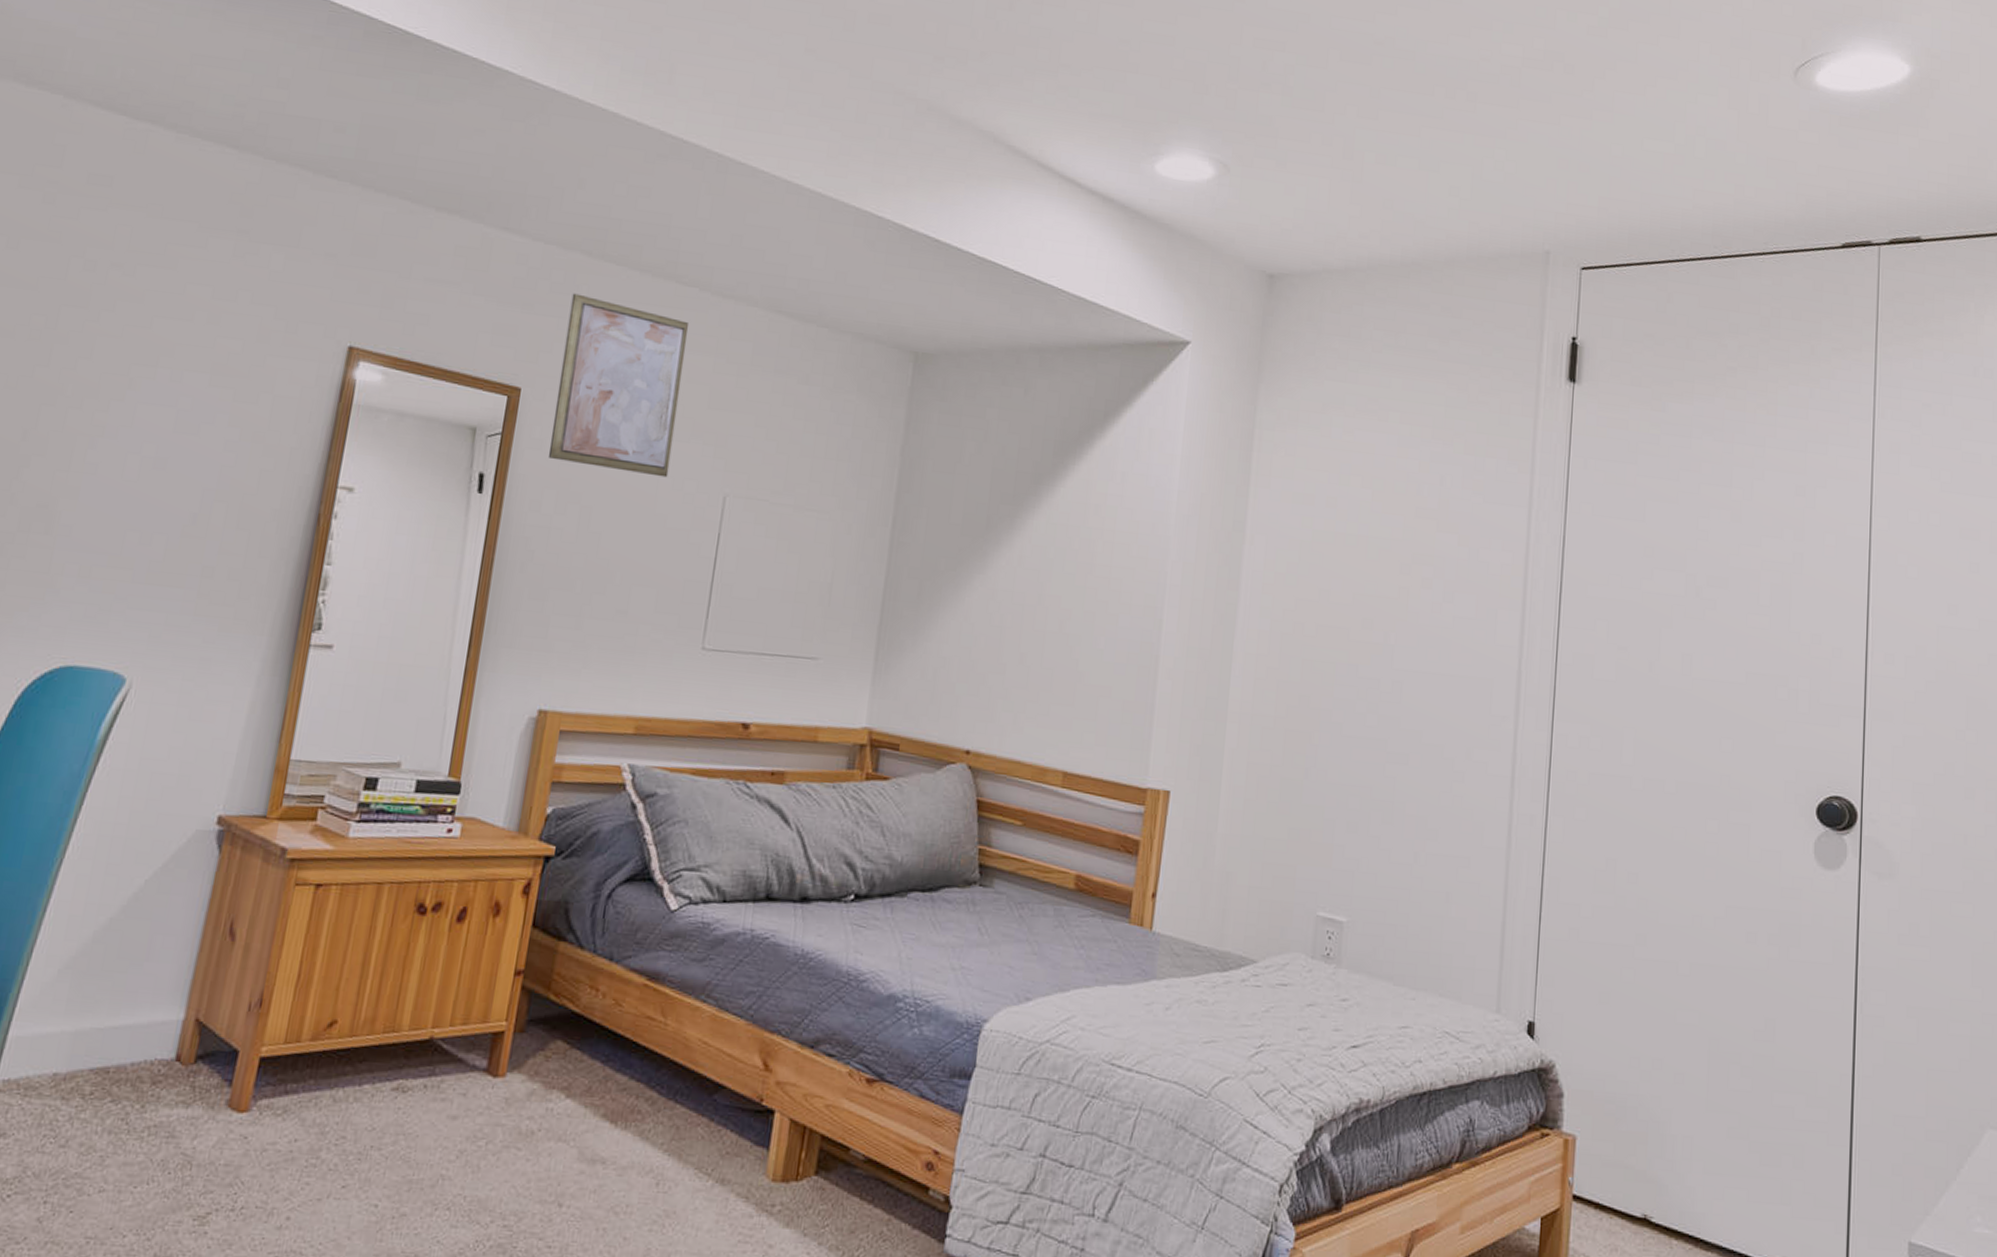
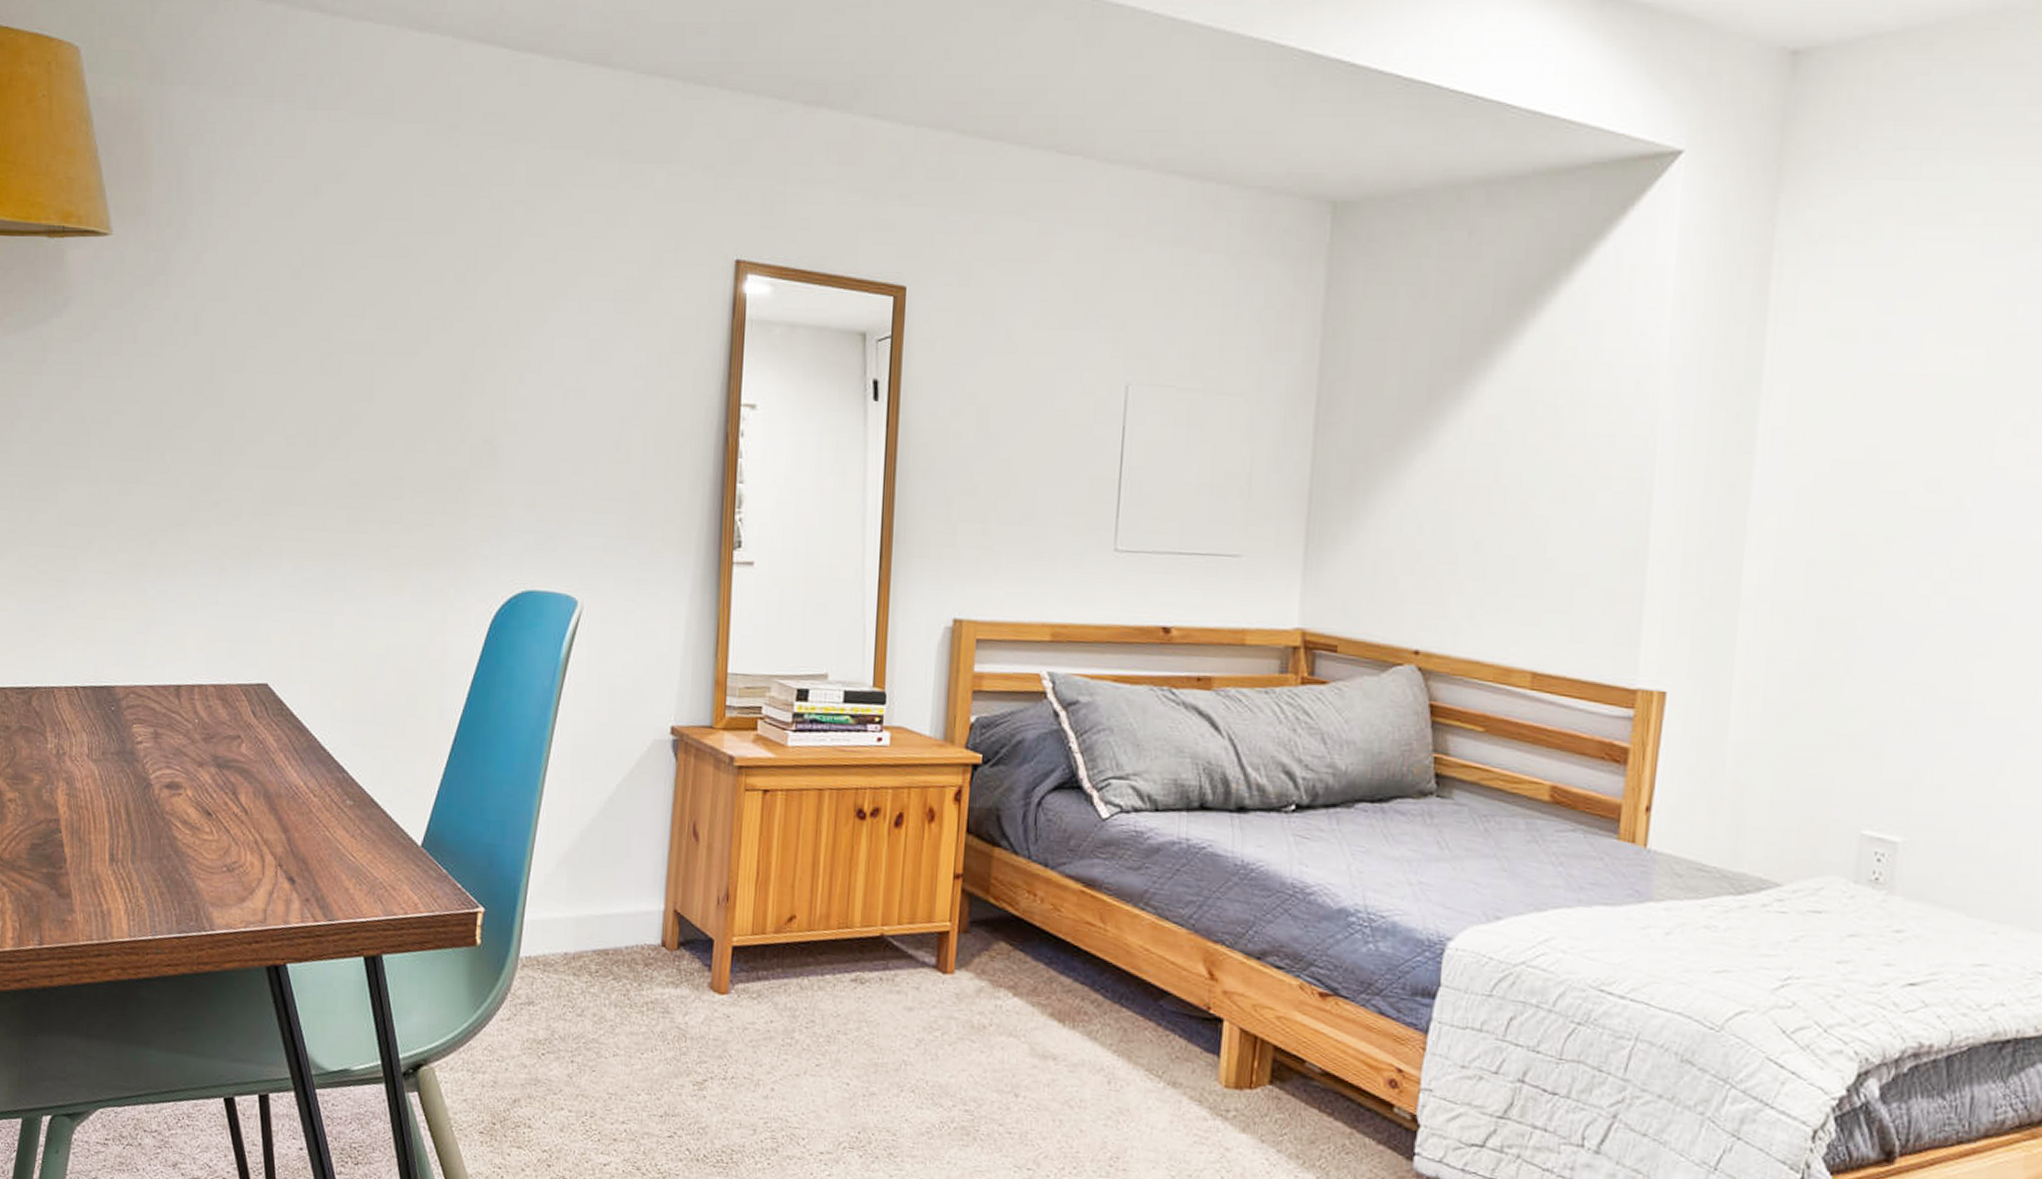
wall art: present [548,293,690,478] -> none [939,178,1075,370]

